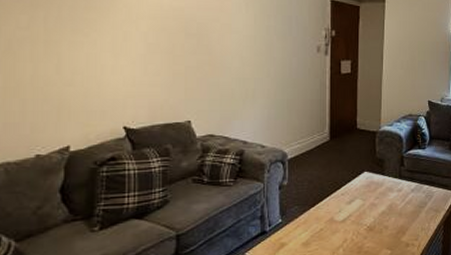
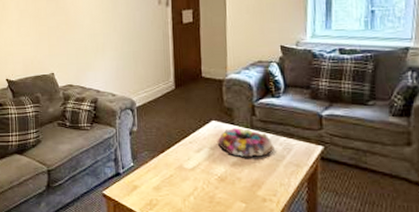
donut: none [368,178,418,207] -> present [217,128,275,158]

